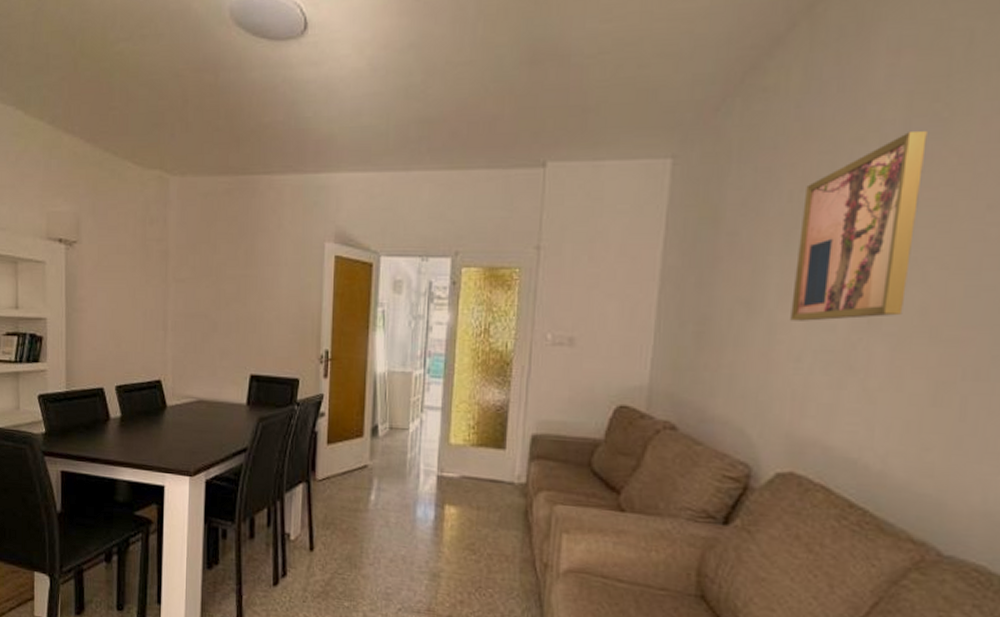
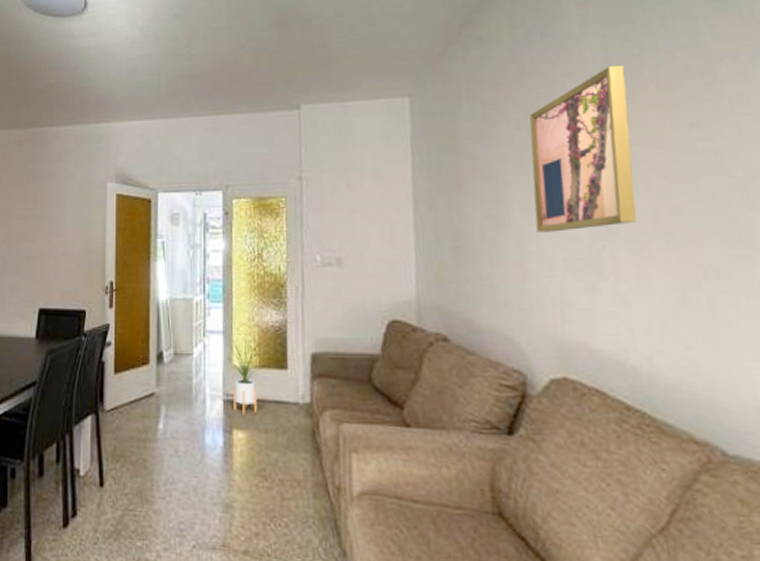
house plant: none [445,414,483,492] -> present [228,336,263,415]

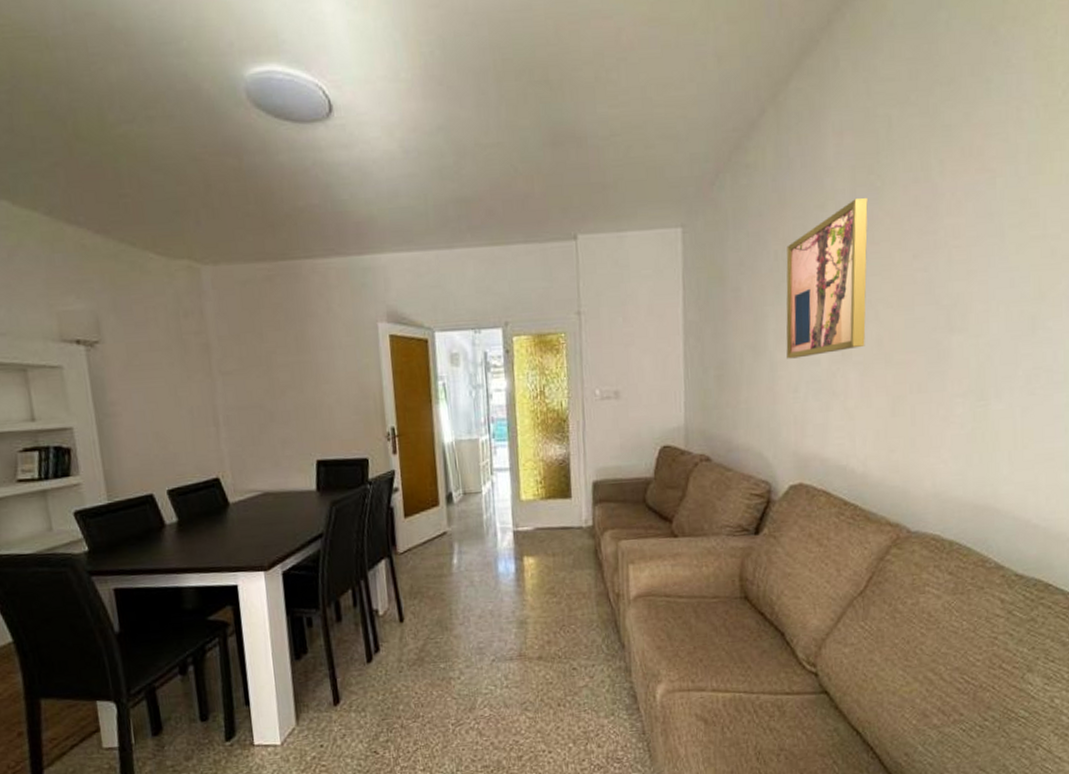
house plant: present [228,336,263,415] -> none [515,471,549,543]

